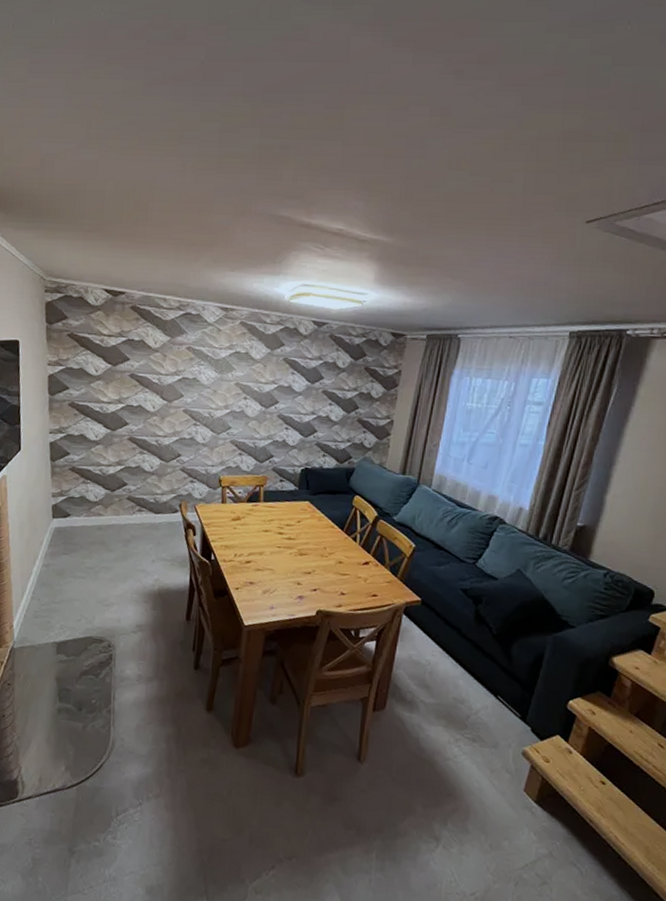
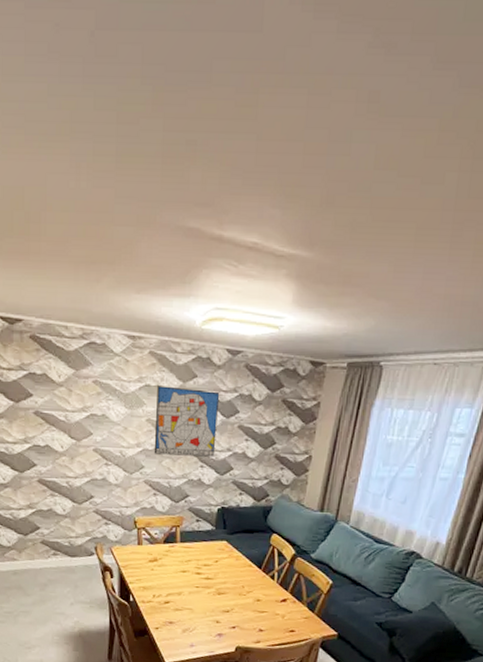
wall art: none [241,353,306,420] -> present [154,386,220,457]

